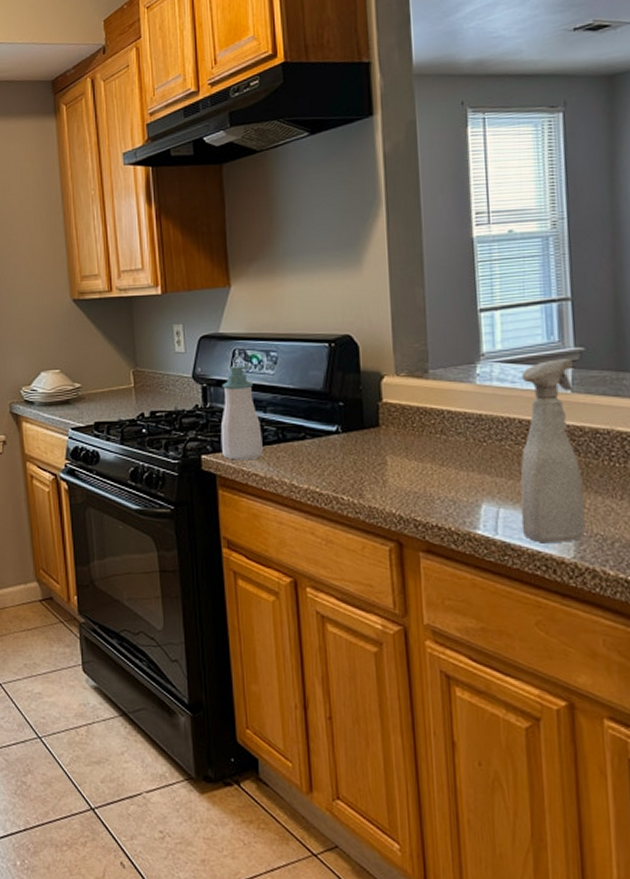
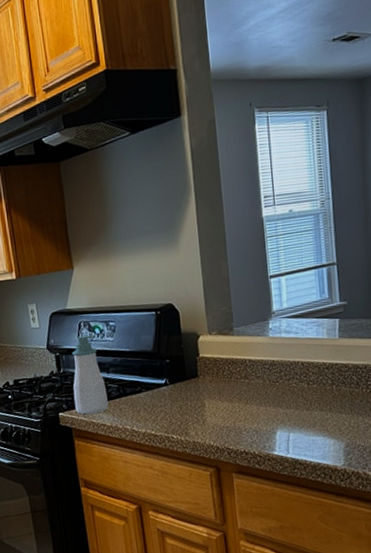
spray bottle: present [520,359,586,544] -> none [303,311,352,457]

